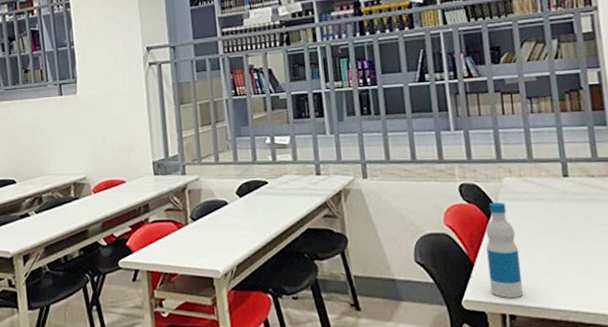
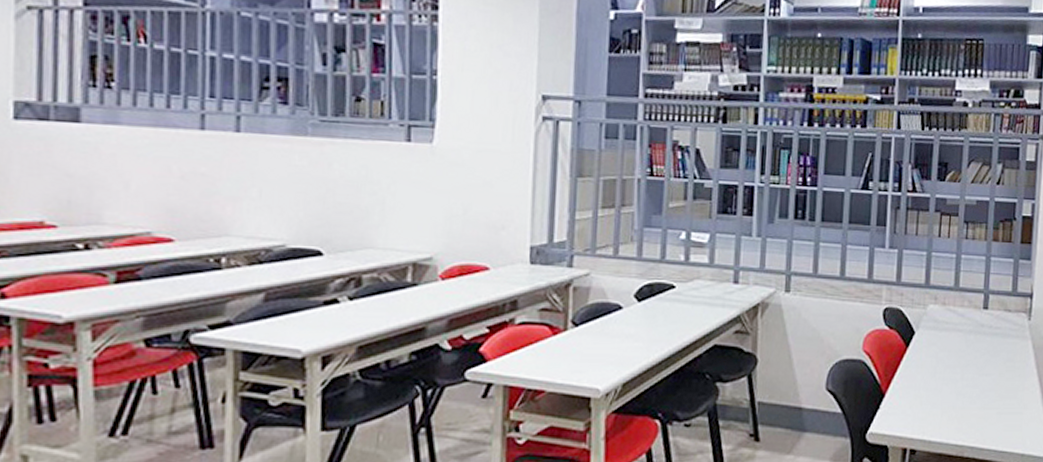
bottle: present [486,202,524,298] -> none [897,330,930,431]

